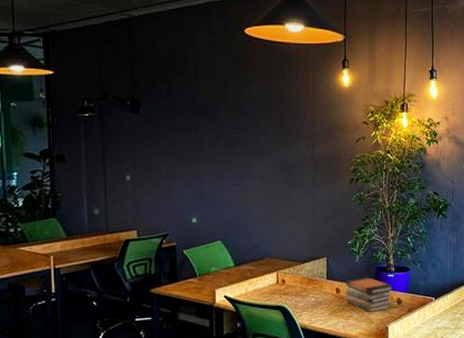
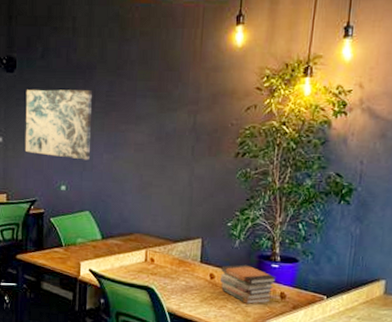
wall art: none [152,128,218,193] -> present [25,89,93,160]

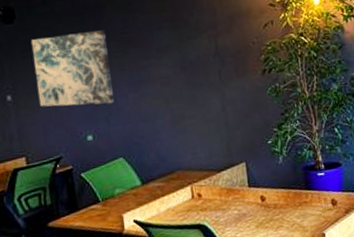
book stack: present [220,264,277,305] -> none [270,179,325,220]

